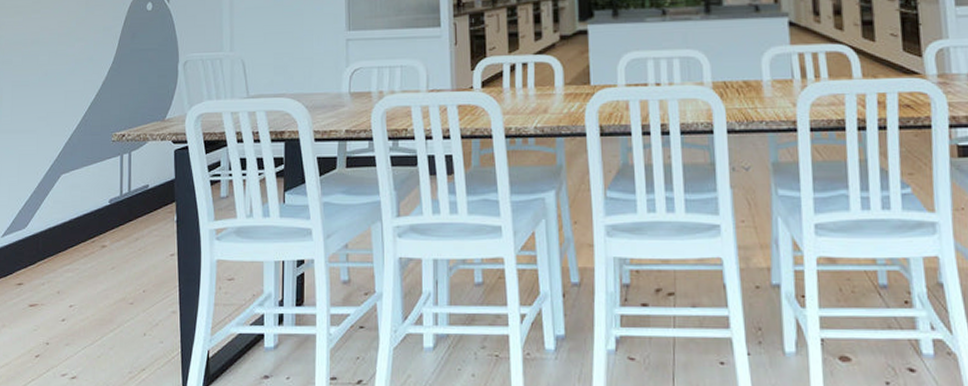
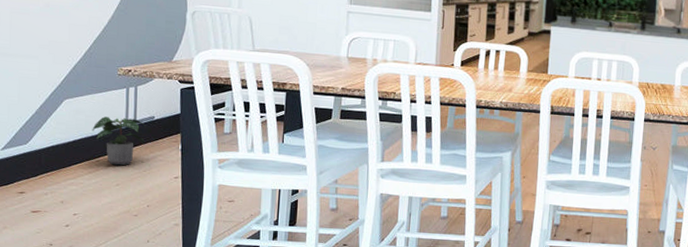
potted plant: none [87,190,141,245] -> present [92,117,147,166]

